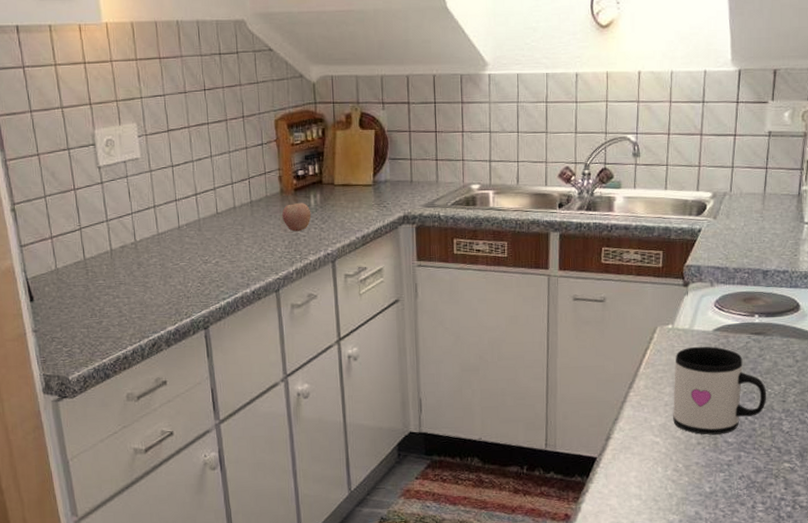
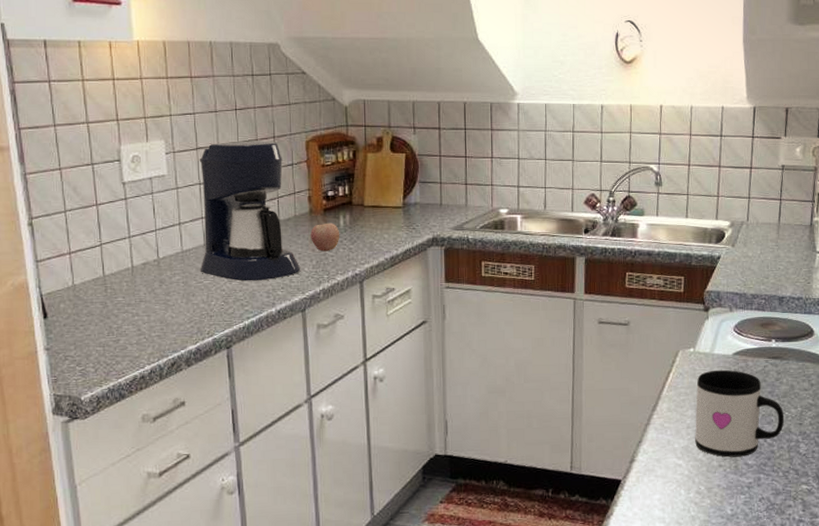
coffee maker: none [170,120,274,263] -> present [199,140,301,281]

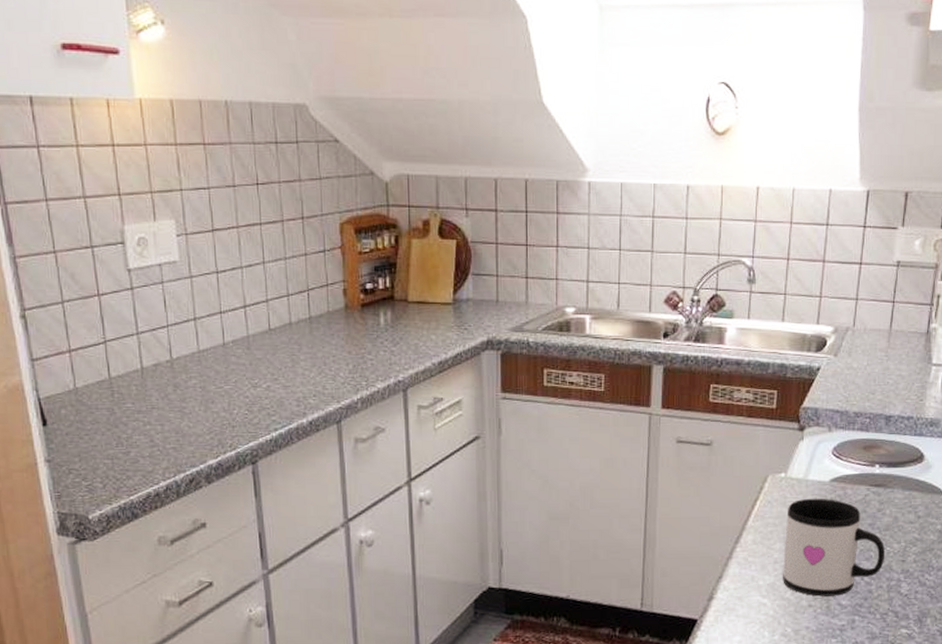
coffee maker: present [199,140,301,281] -> none [215,221,335,387]
apple: present [311,222,340,252] -> none [346,320,381,354]

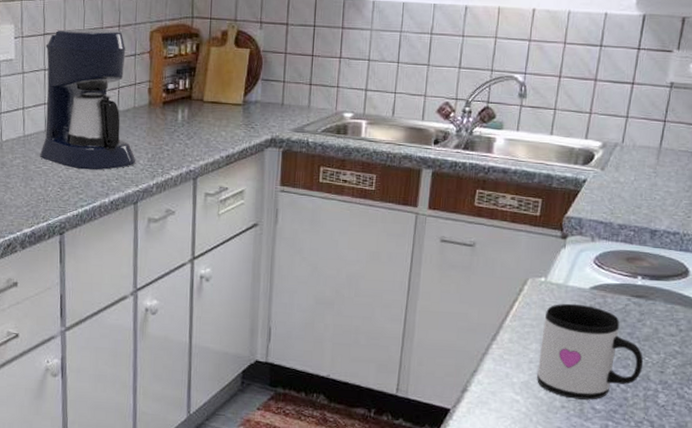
coffee maker: none [215,221,335,387] -> present [39,28,136,170]

